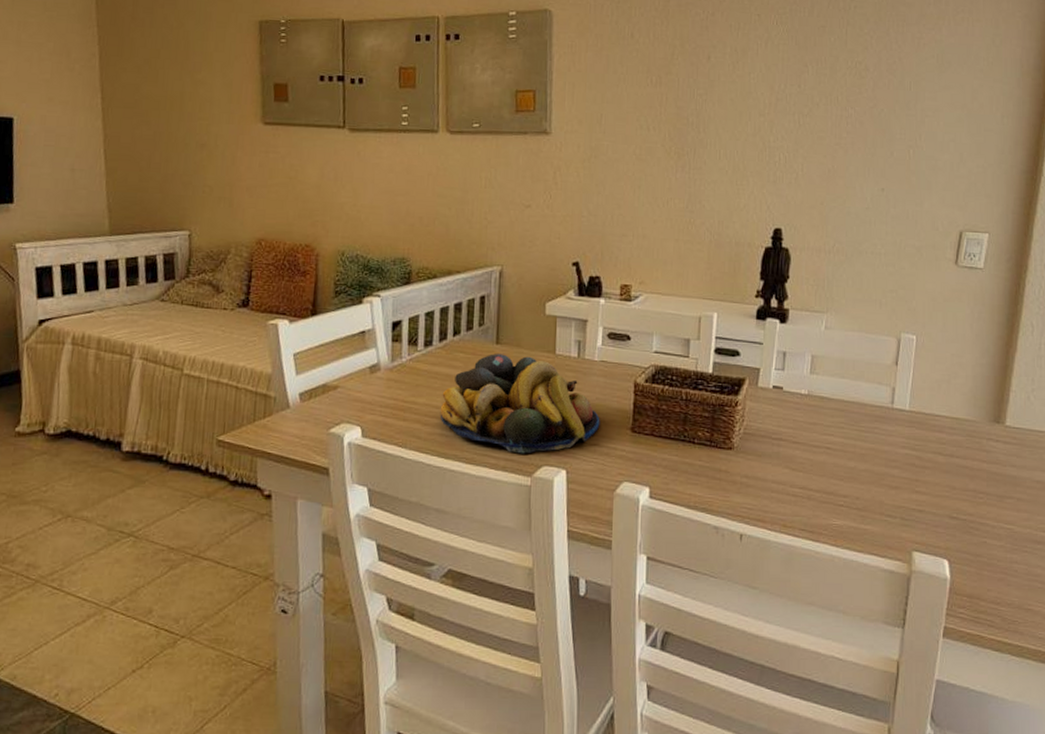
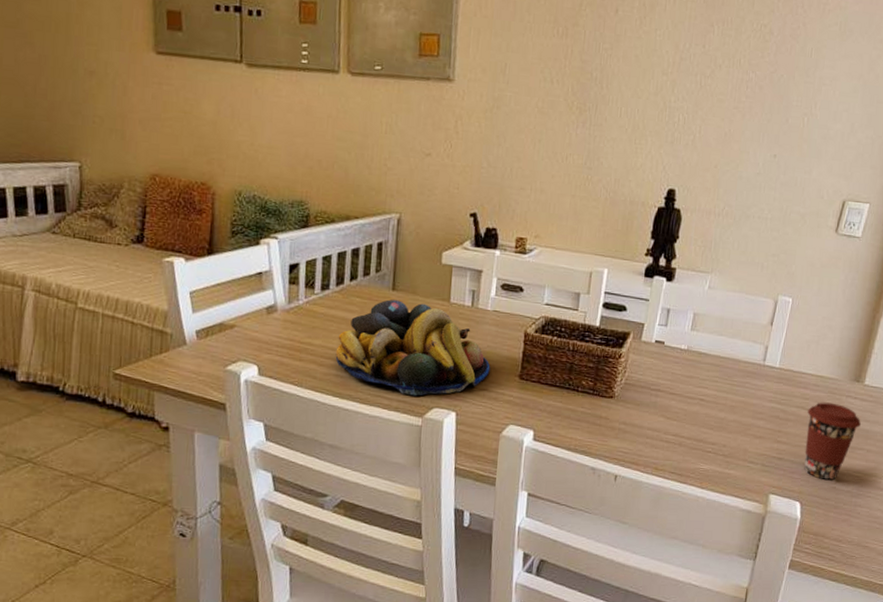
coffee cup: none [946,446,1006,535] -> present [804,402,861,481]

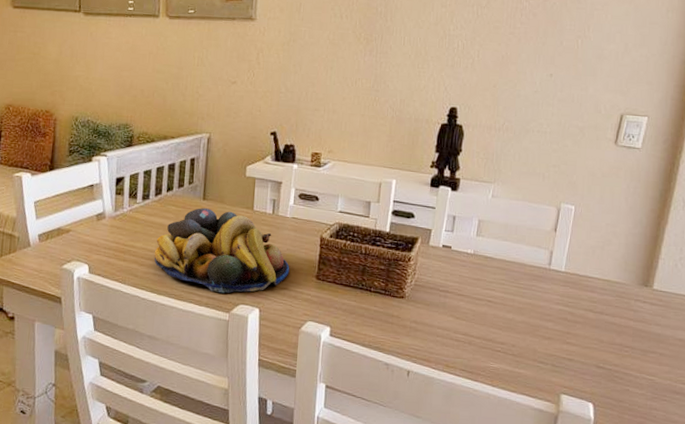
coffee cup: present [804,402,861,481] -> none [595,305,652,383]

